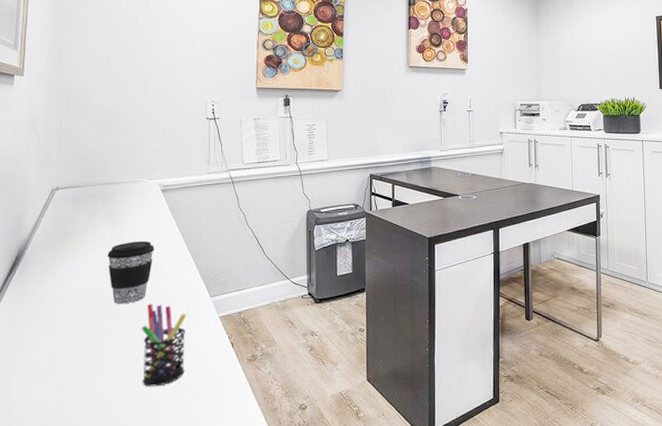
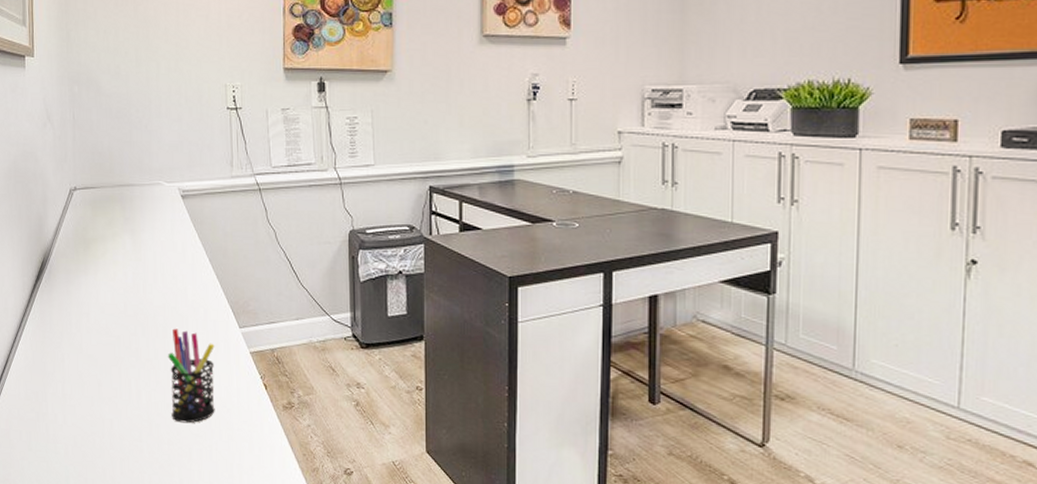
coffee cup: present [107,240,154,305] -> none [129,254,177,327]

